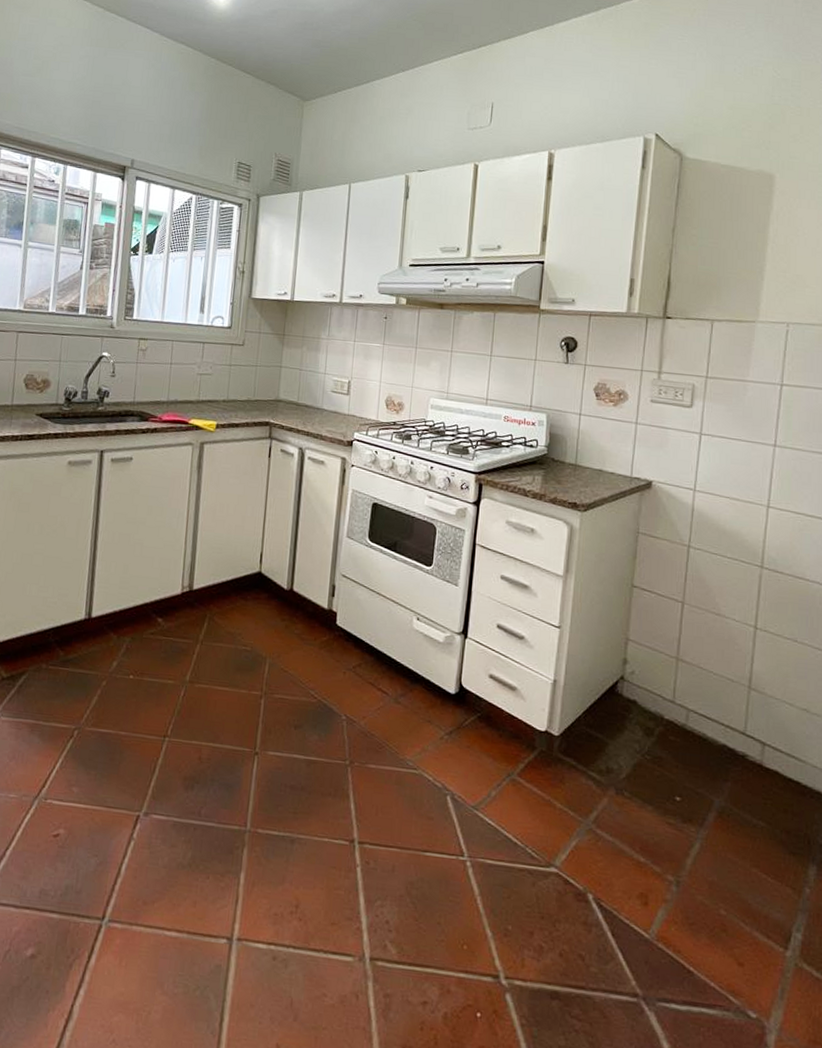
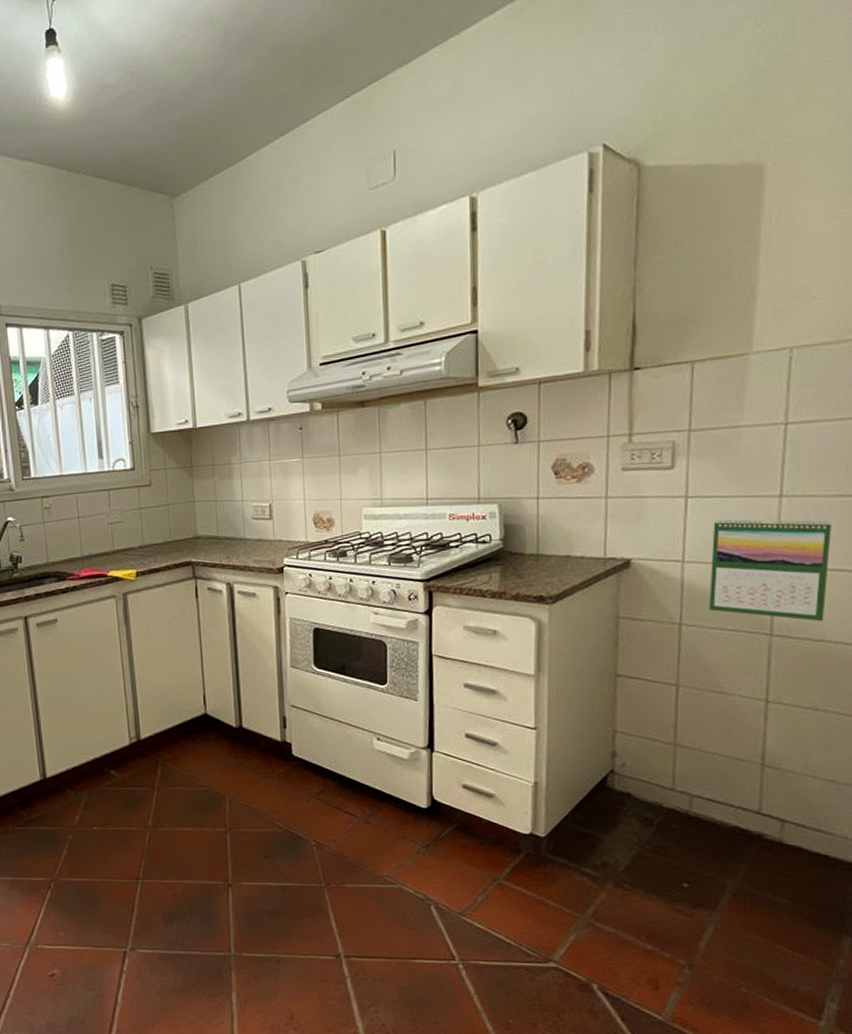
calendar: none [713,457,813,561] -> present [708,519,831,622]

